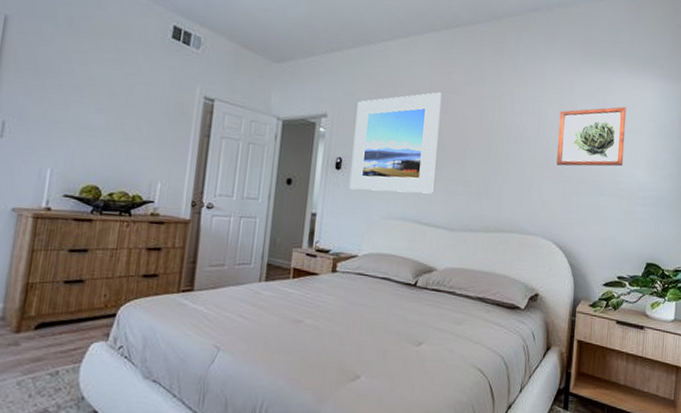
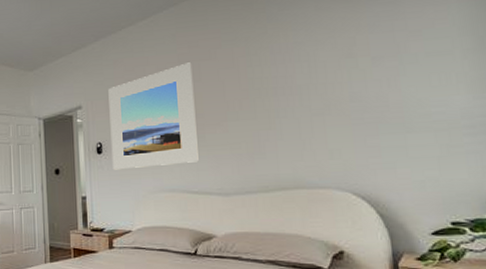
wall art: present [557,106,627,167] -> none [333,28,433,109]

